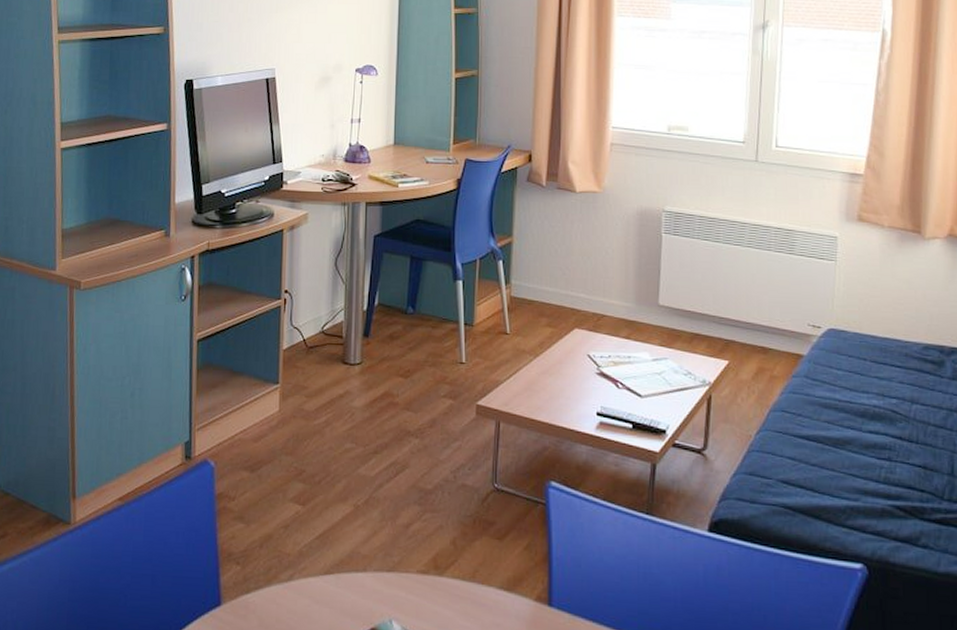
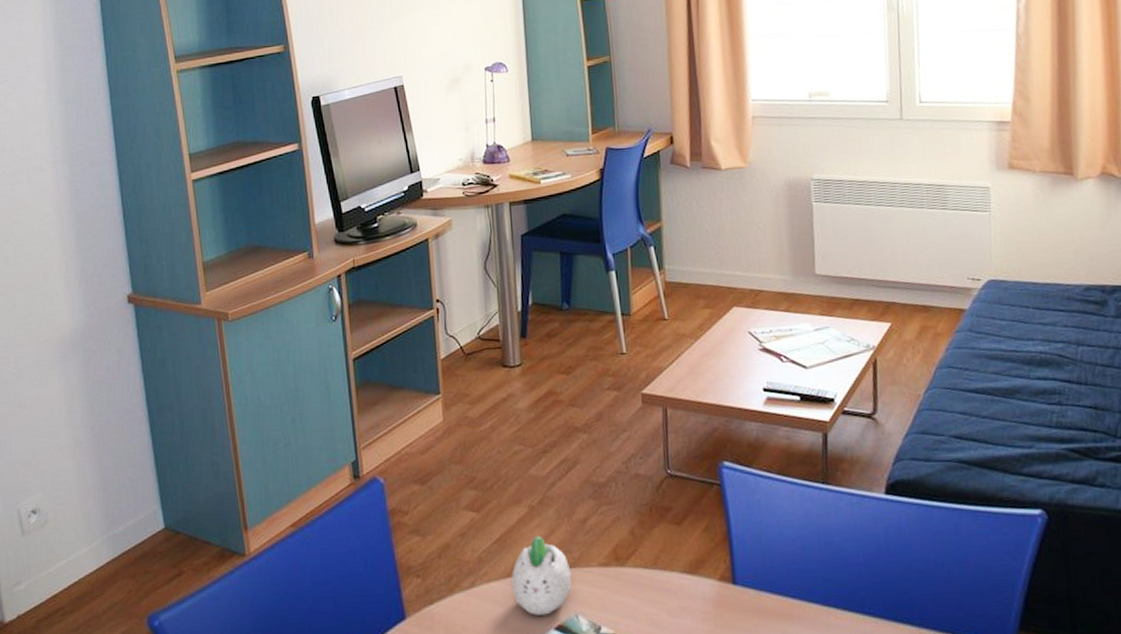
succulent planter: none [329,535,389,617] -> present [511,535,572,615]

